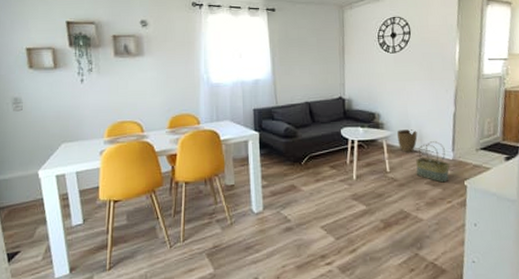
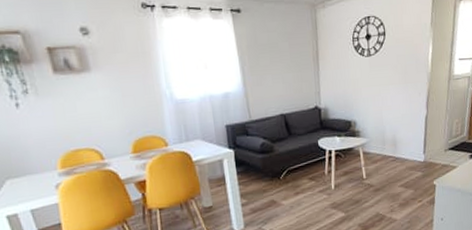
vase: present [397,129,418,153] -> none [373,135,392,159]
basket: present [416,141,450,183] -> none [390,145,422,184]

